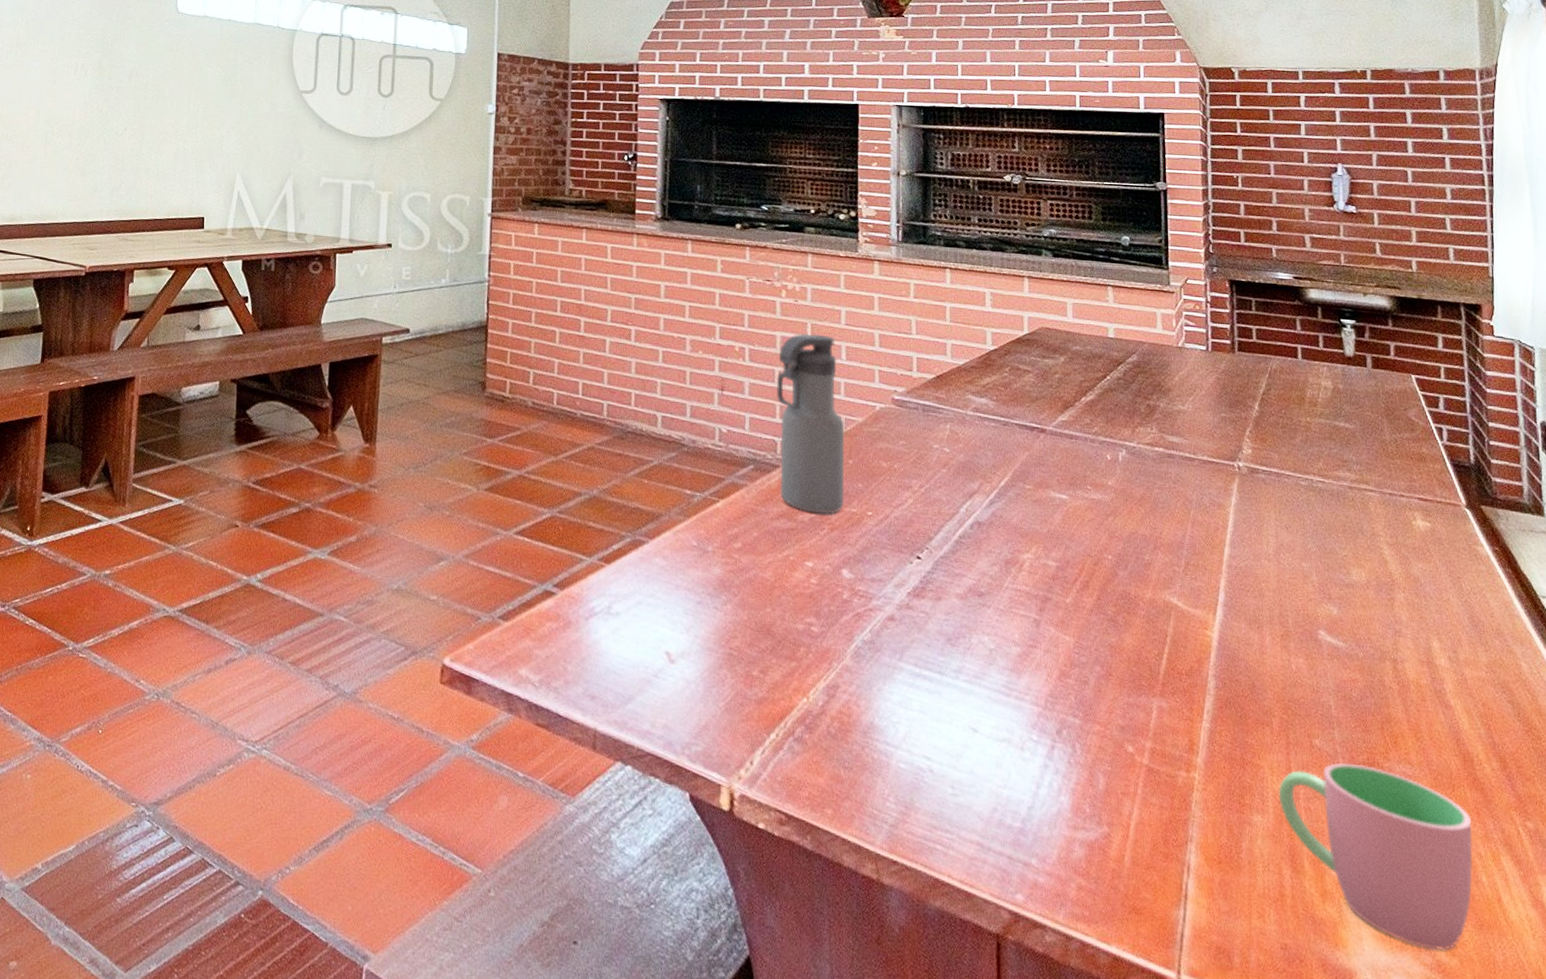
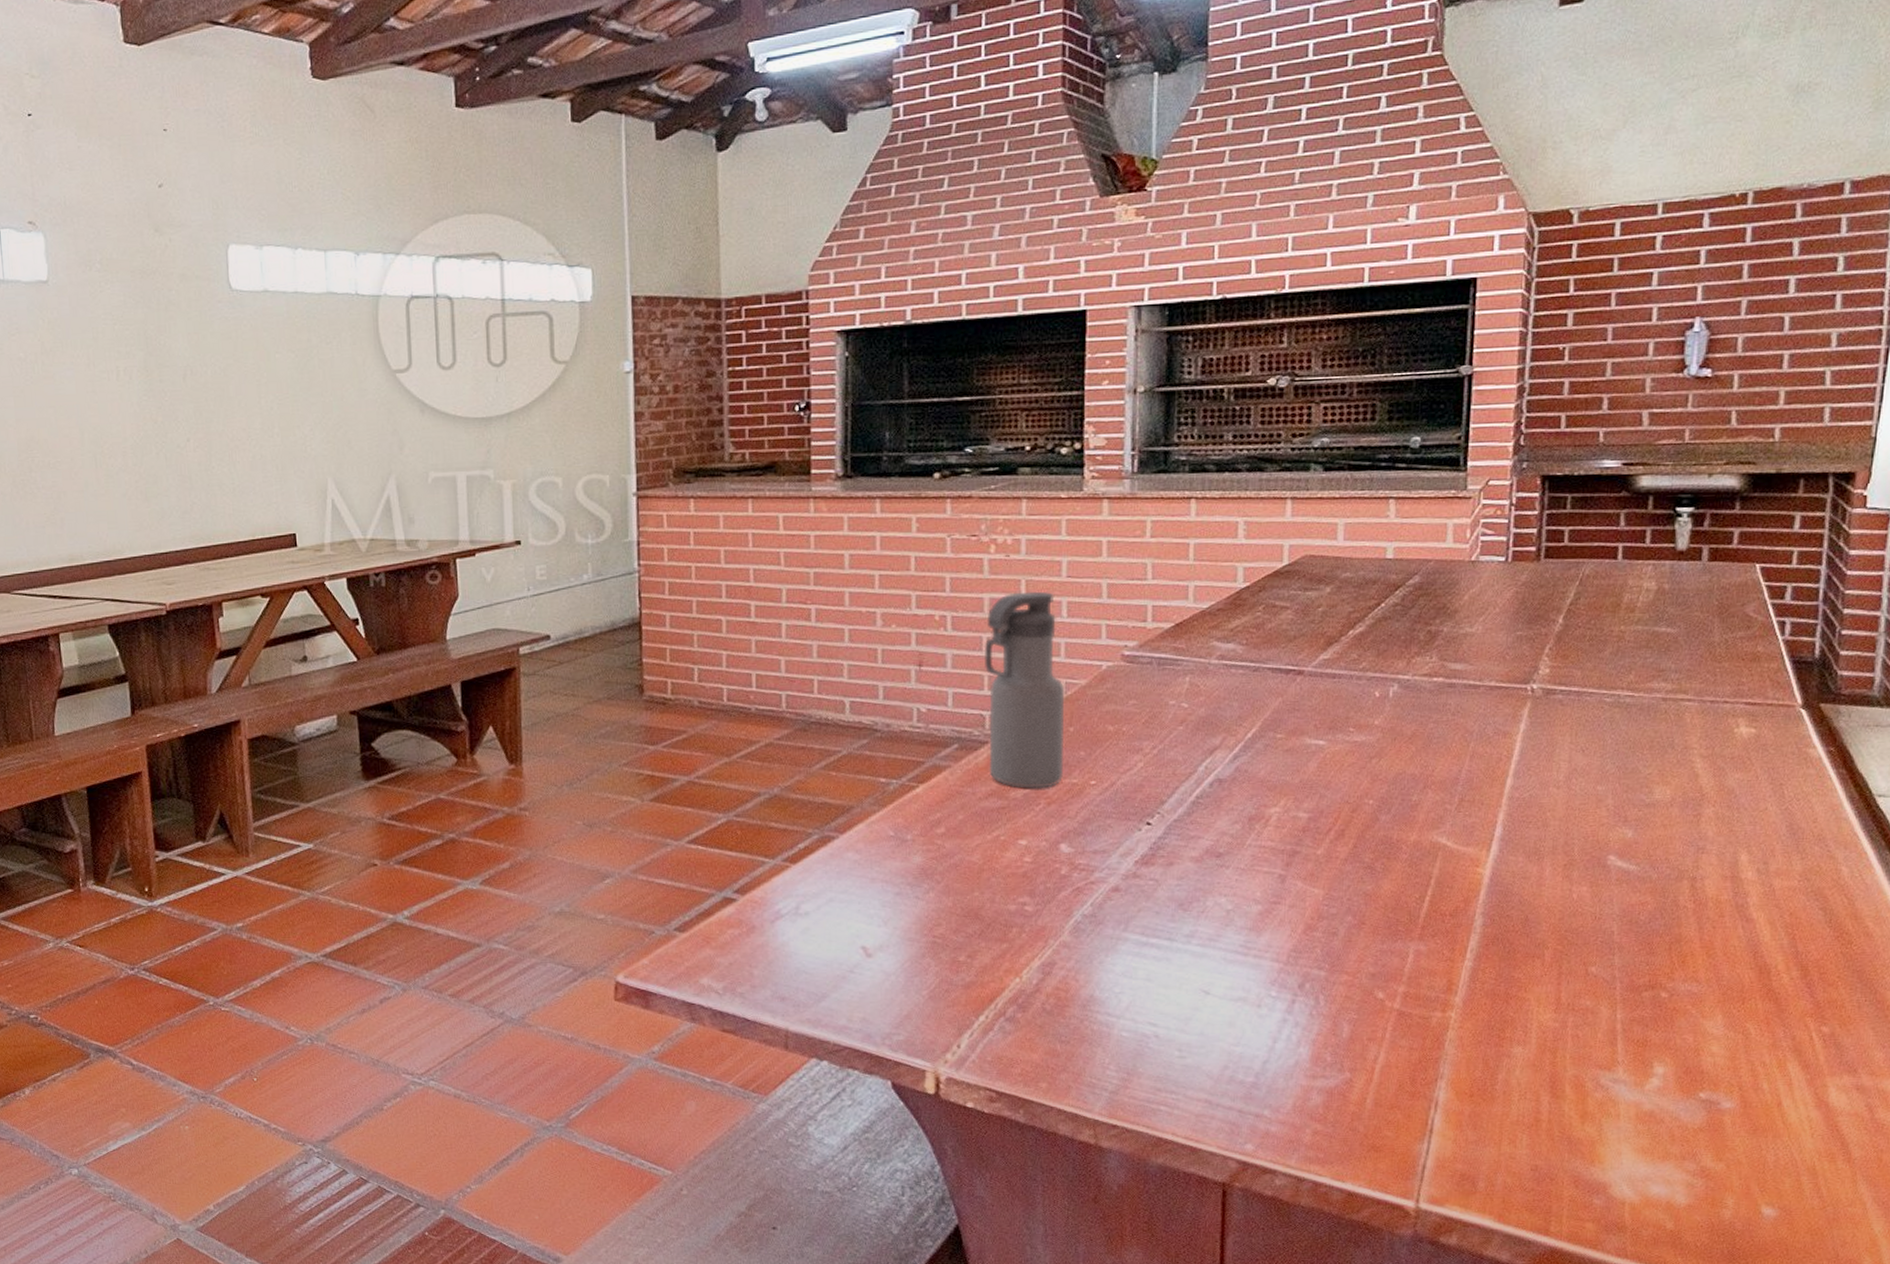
cup: present [1278,763,1473,950] -> none [1543,987,1759,1157]

